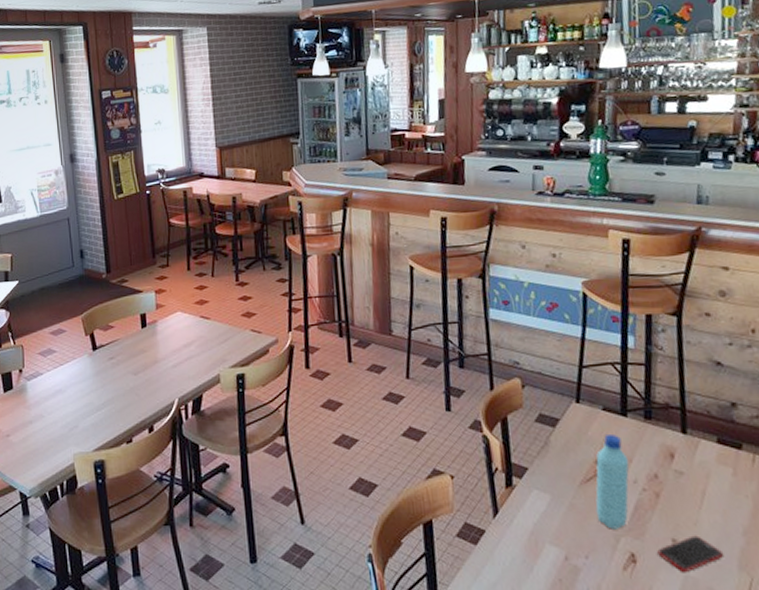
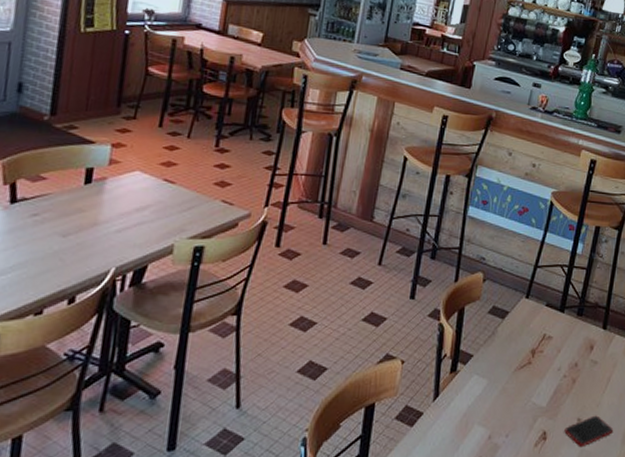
water bottle: present [595,435,629,529] -> none [522,328,558,411]

